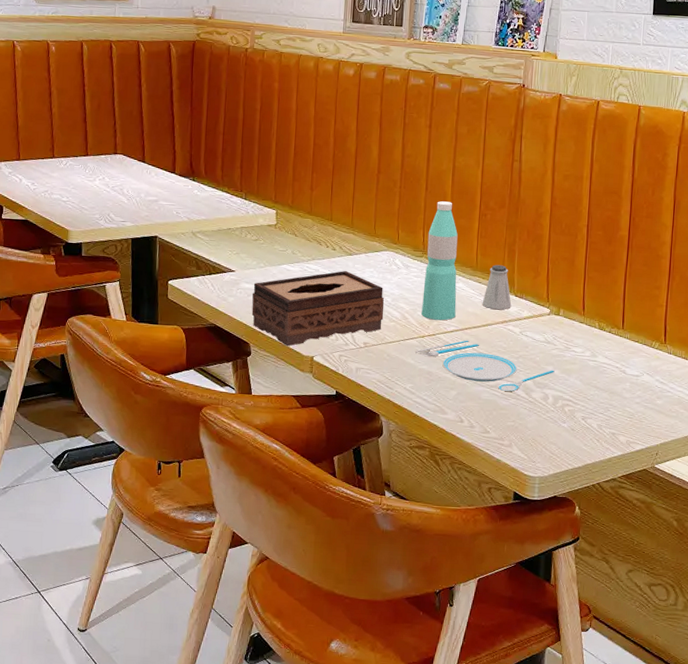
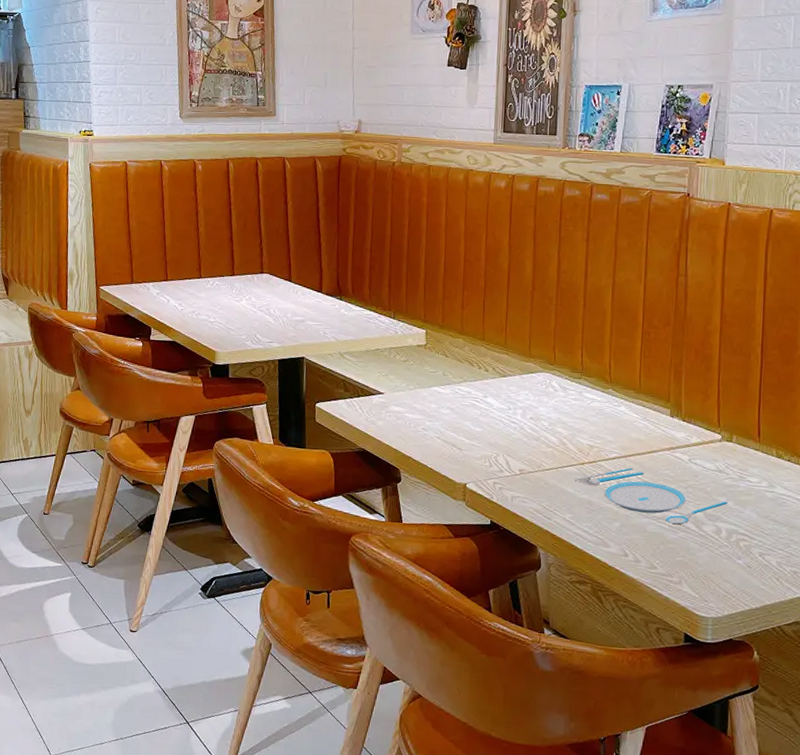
tissue box: present [251,270,384,347] -> none [401,392,541,473]
water bottle: present [421,201,458,321] -> none [581,319,619,447]
saltshaker: present [482,264,512,310] -> none [646,387,679,436]

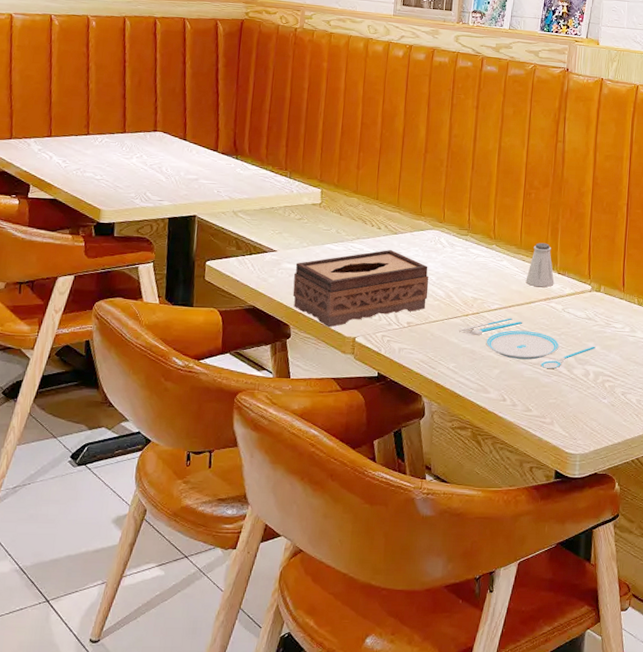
tissue box: none [401,392,541,473] -> present [292,249,429,328]
saltshaker: none [646,387,679,436] -> present [525,242,555,288]

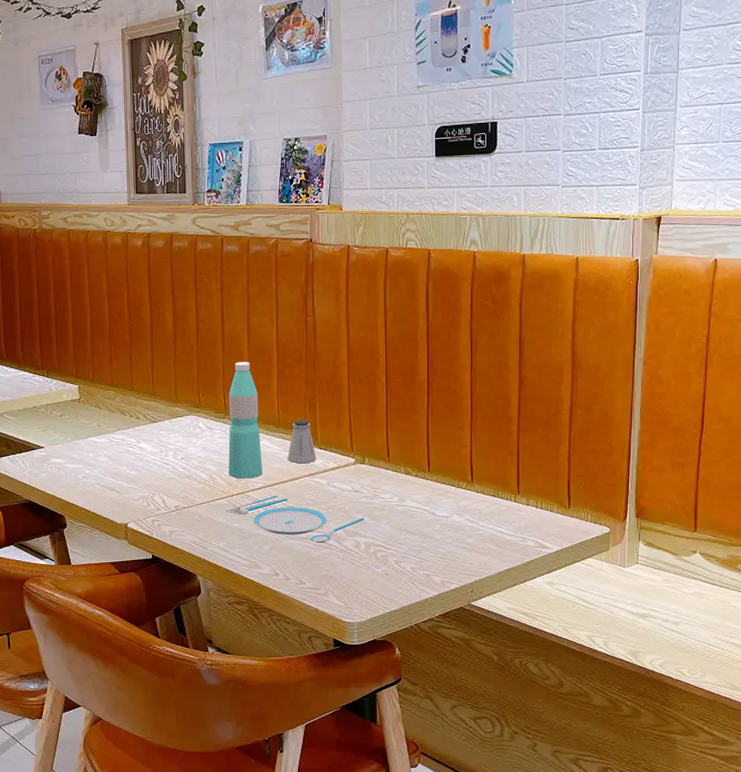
tissue box: present [292,249,429,328] -> none [63,437,192,516]
water bottle: none [466,180,503,299] -> present [228,362,262,479]

